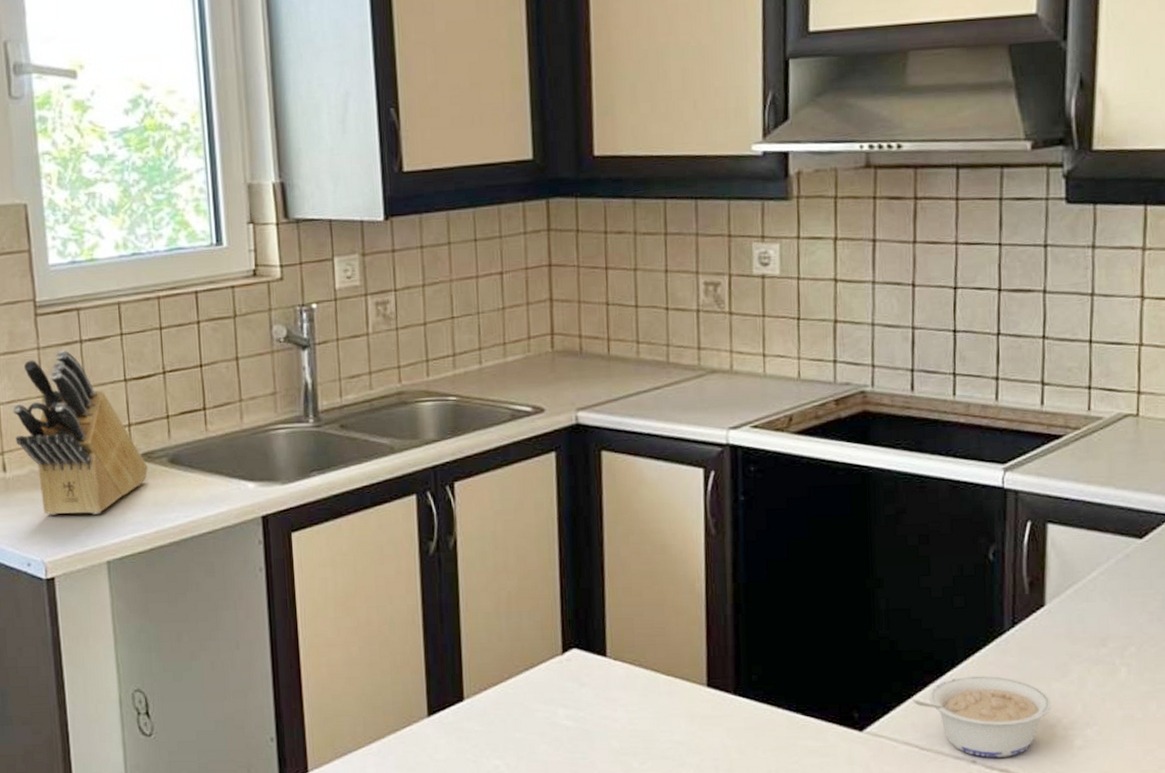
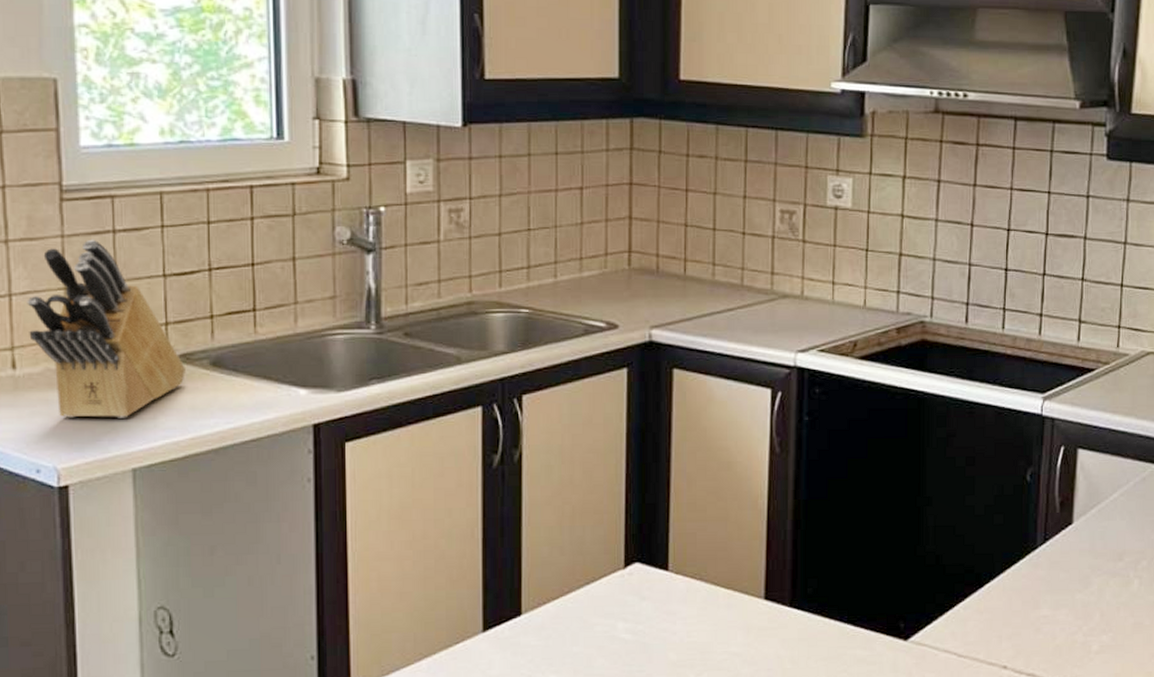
legume: present [912,675,1052,758] -> none [953,587,1075,663]

